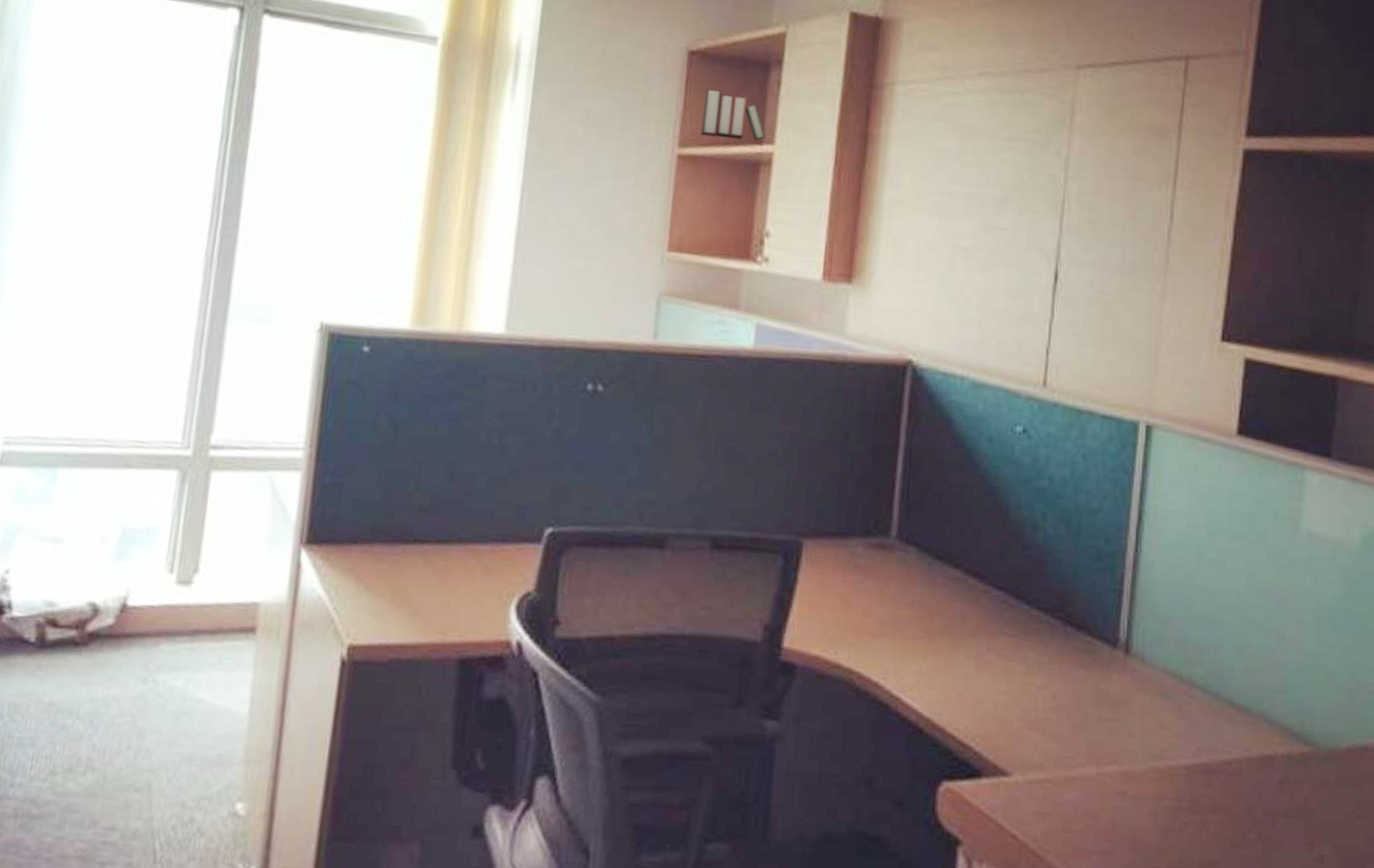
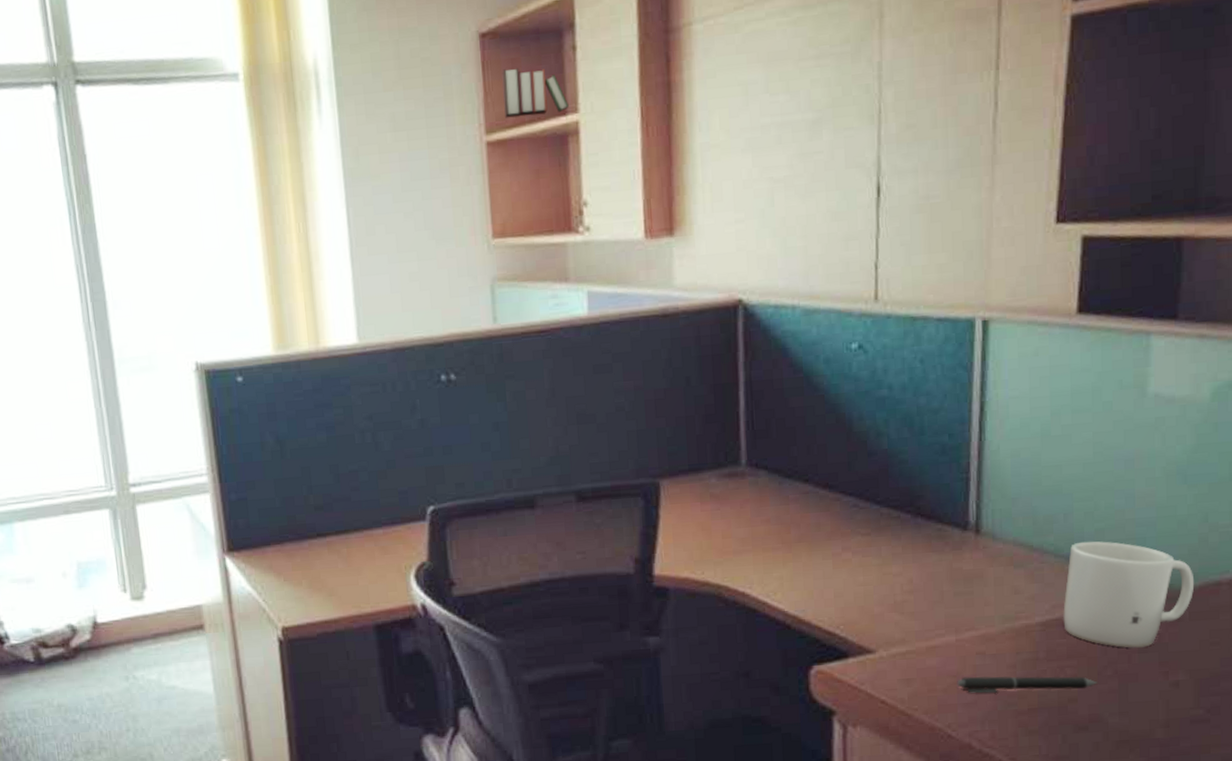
pen: none [1094,819,1242,852] -> present [957,676,1099,693]
mug: none [1207,679,1342,811] -> present [1062,541,1195,648]

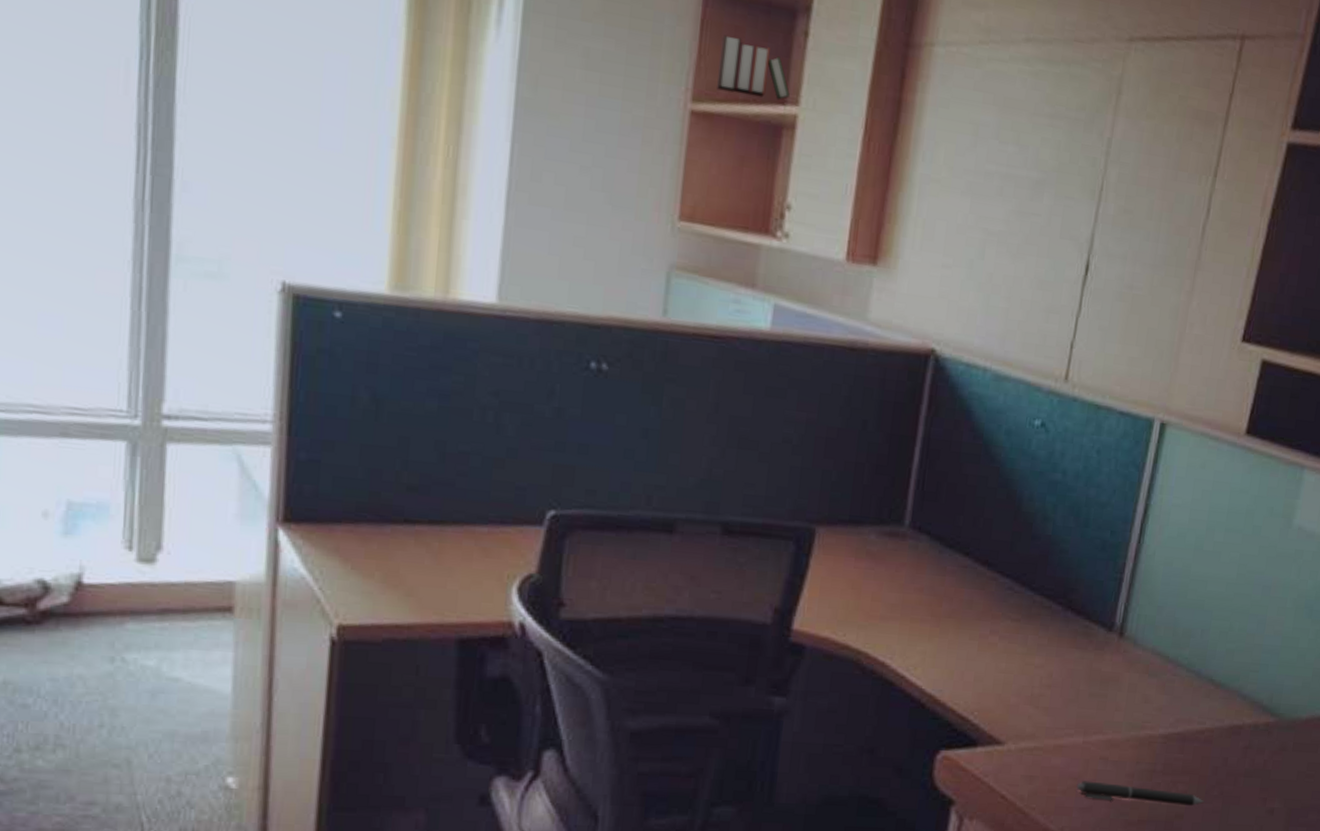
mug: present [1062,541,1195,648] -> none [1183,659,1303,772]

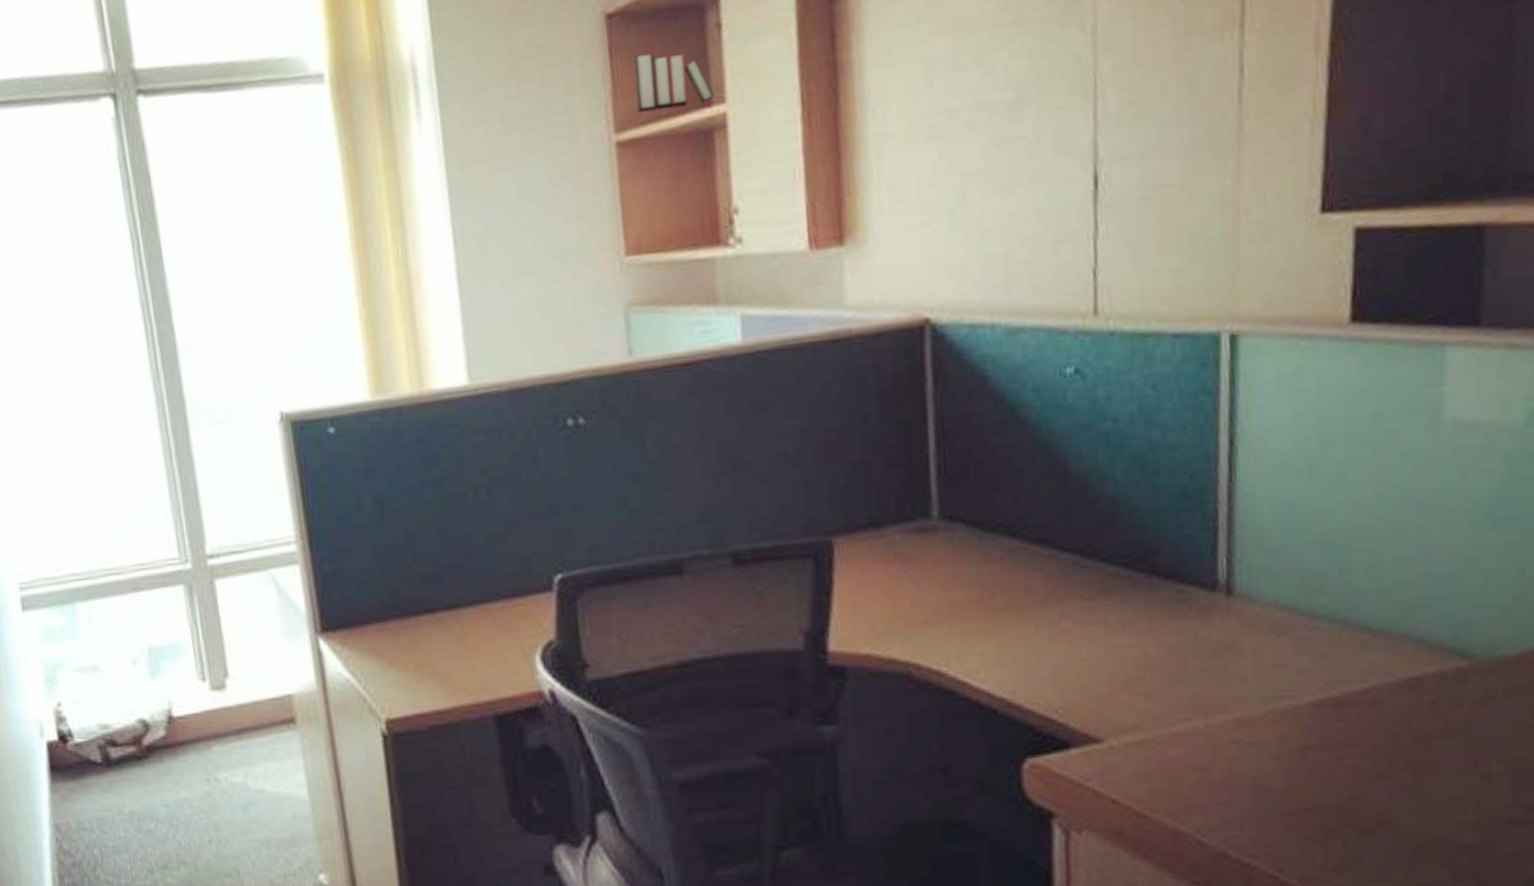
pen: present [1076,780,1205,807] -> none [1207,768,1388,790]

